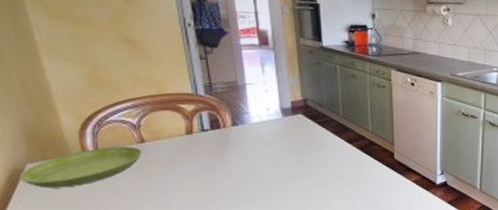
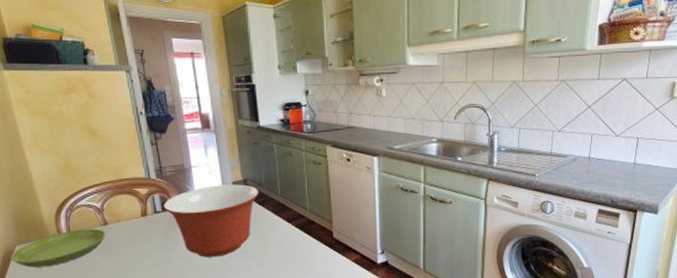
mixing bowl: none [211,104,320,178] -> present [163,184,259,258]

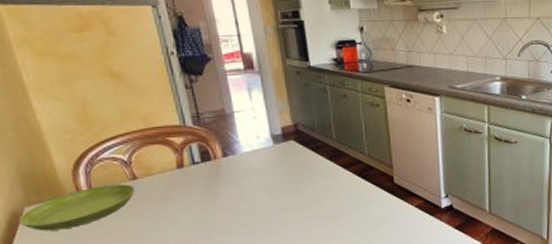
mixing bowl: present [163,184,259,258] -> none [202,129,312,210]

